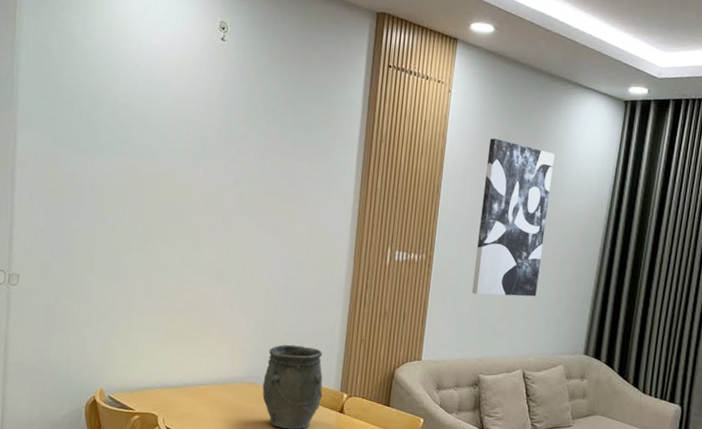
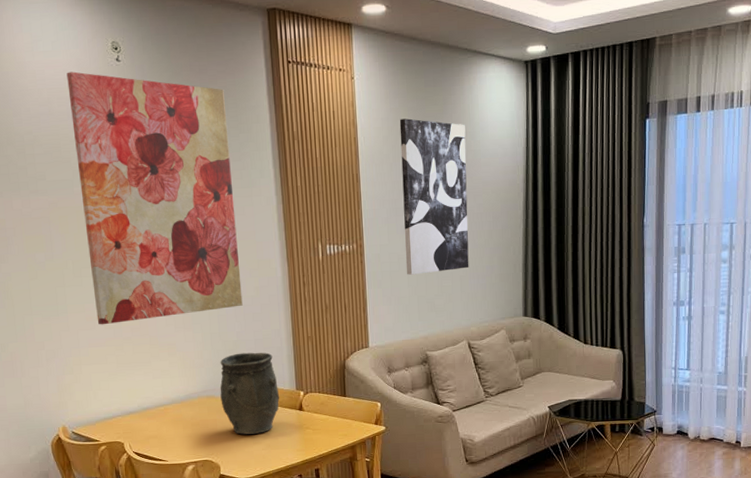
wall art: none [154,43,321,298] -> present [66,71,243,325]

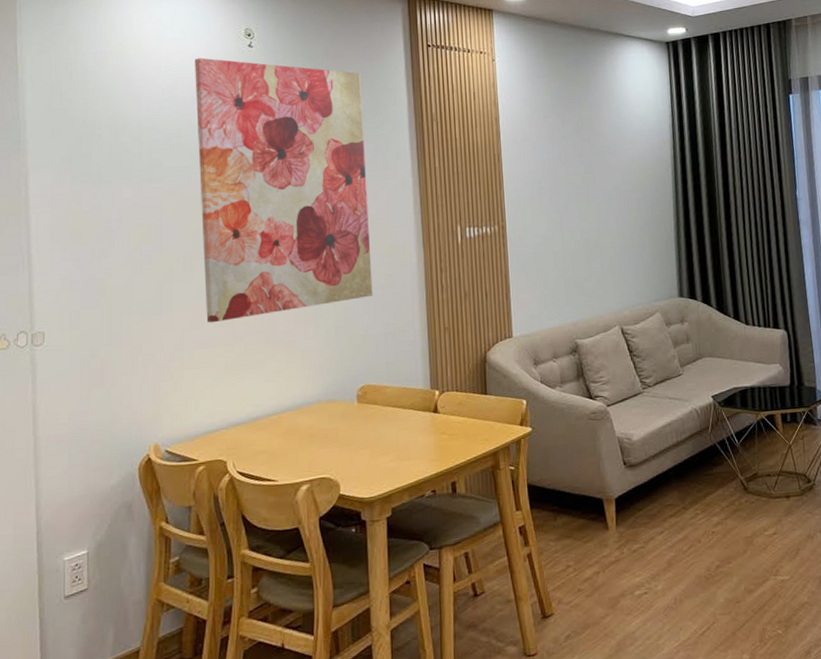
vase: present [220,352,280,435] -> none [343,347,412,445]
wall art: present [399,118,469,275] -> none [542,98,619,257]

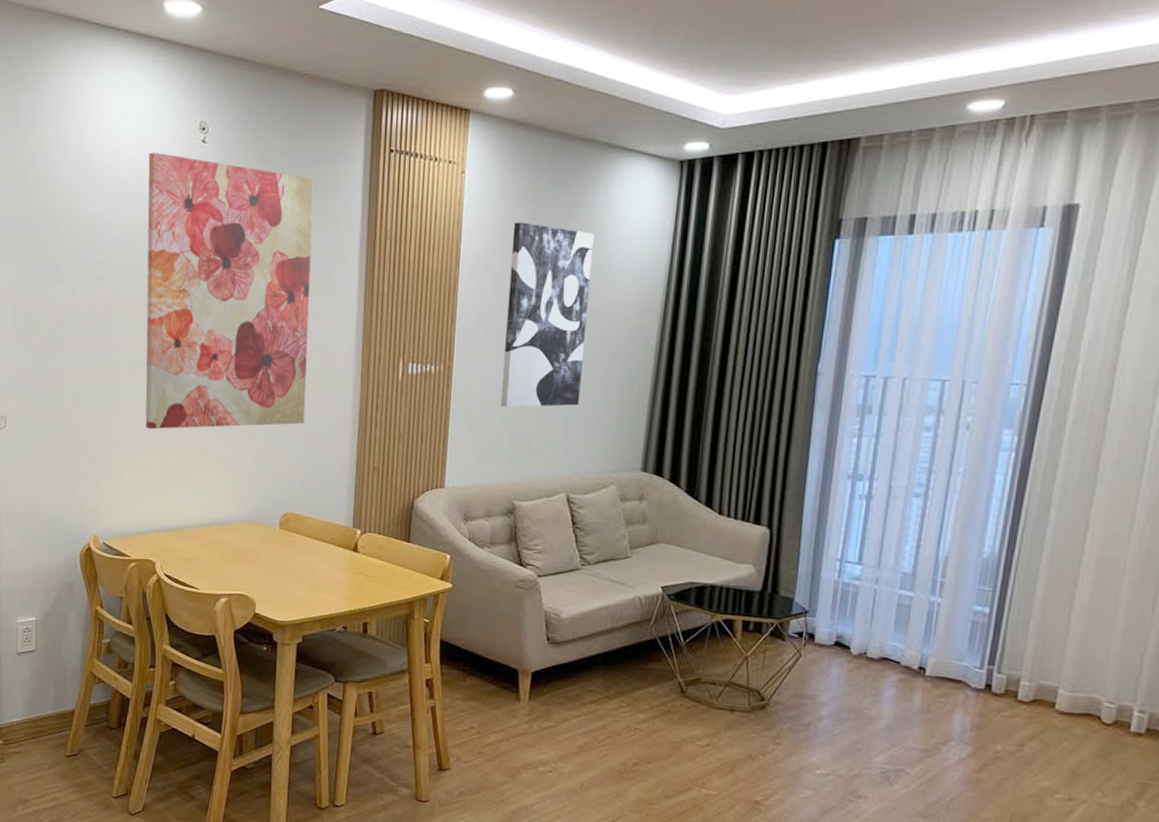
wall art: none [542,98,619,257] -> present [500,222,594,408]

